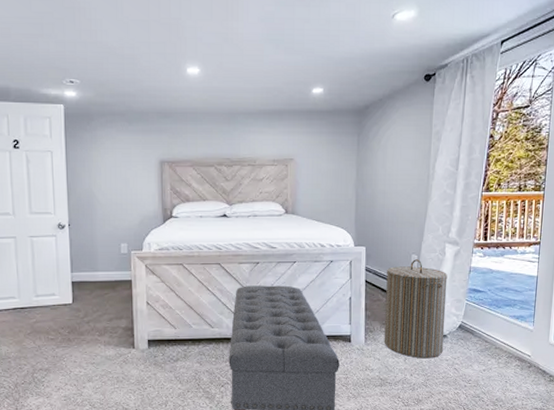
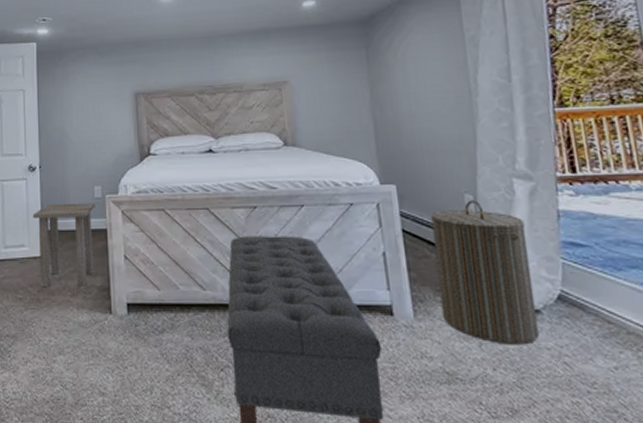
side table: none [62,258,122,328] -> present [33,203,95,287]

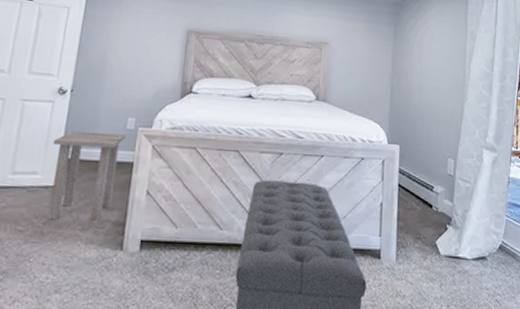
laundry hamper: present [431,200,540,345] -> none [417,164,486,286]

